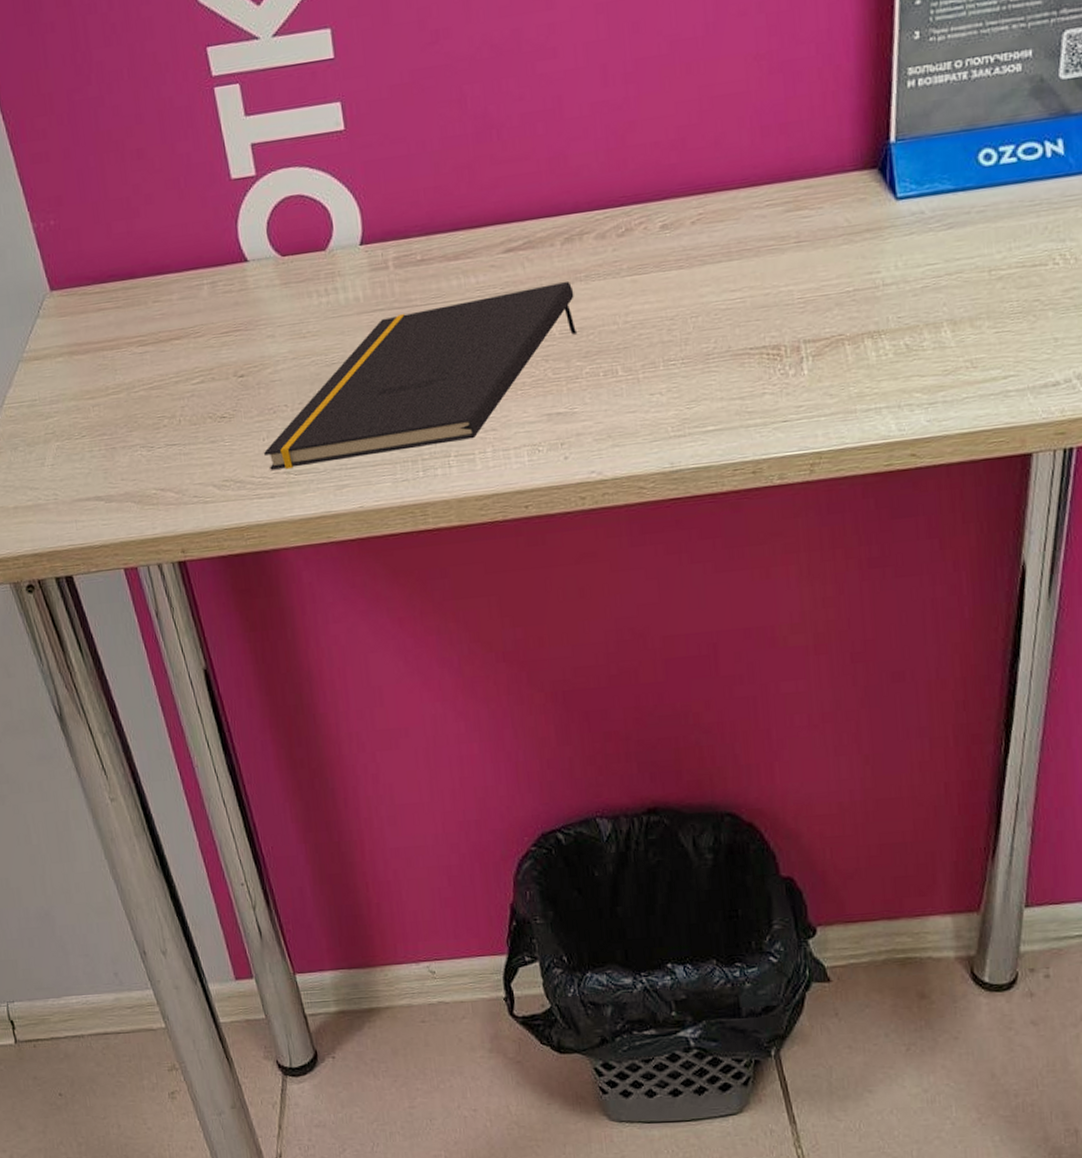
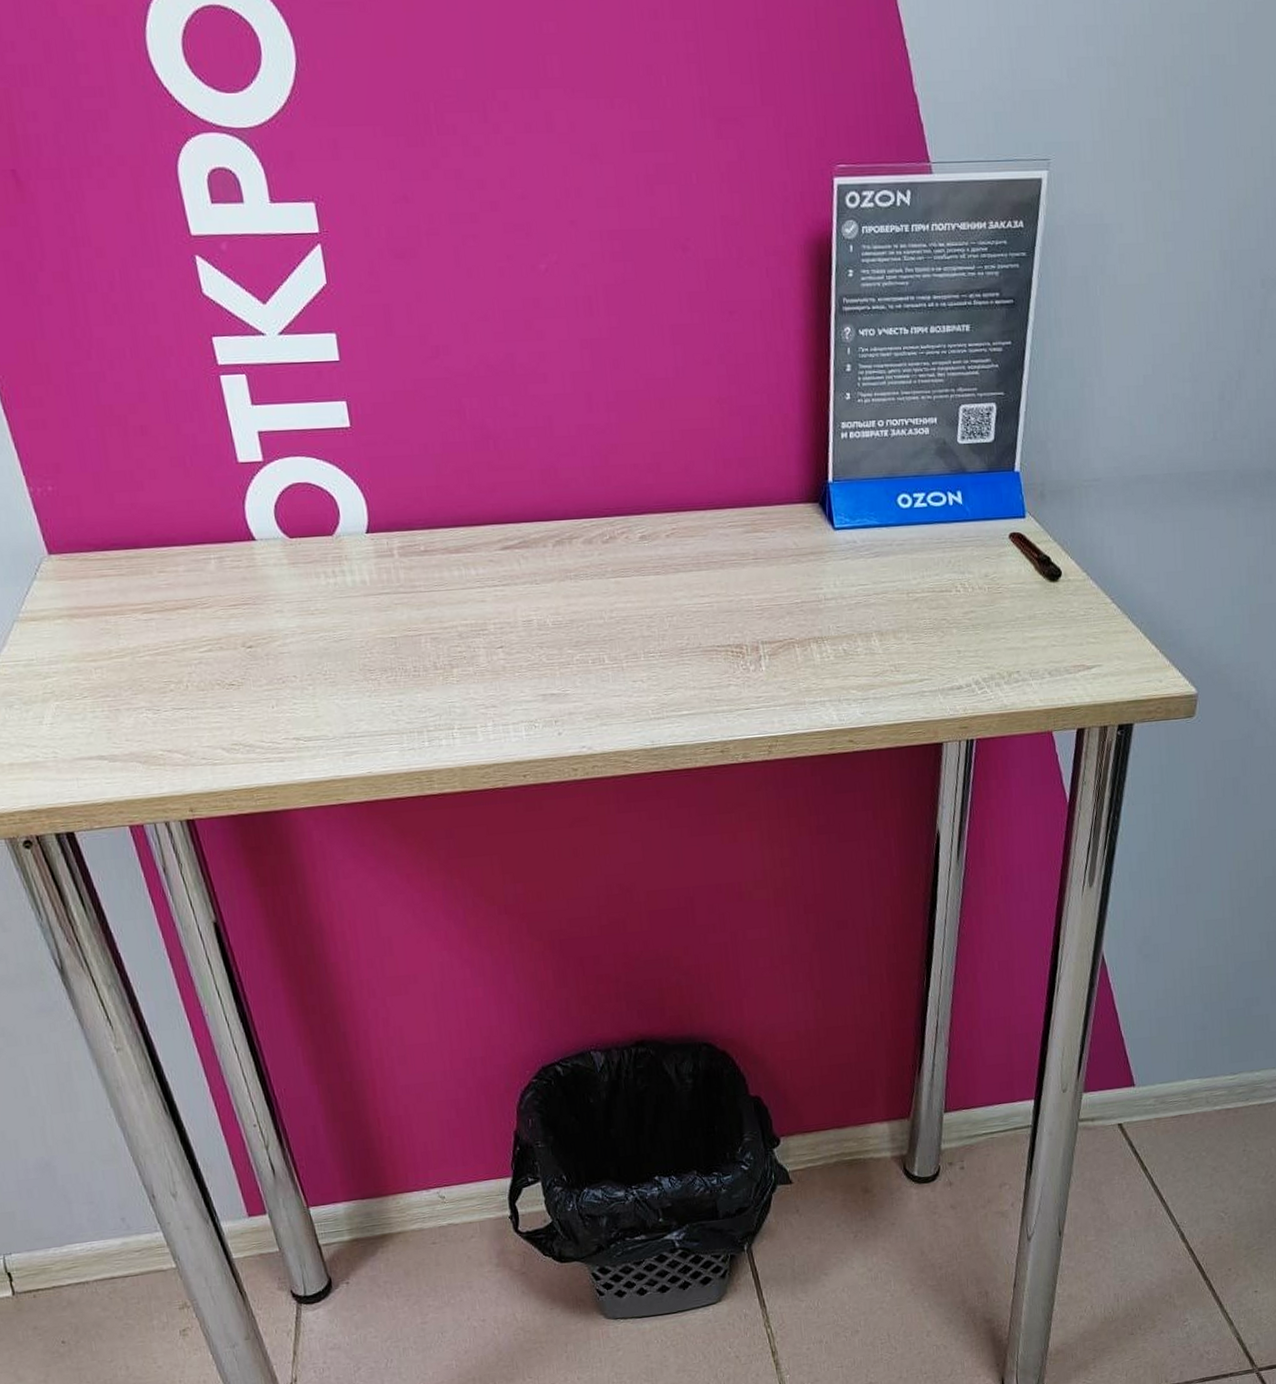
notepad: present [263,281,578,470] -> none [272,578,569,736]

